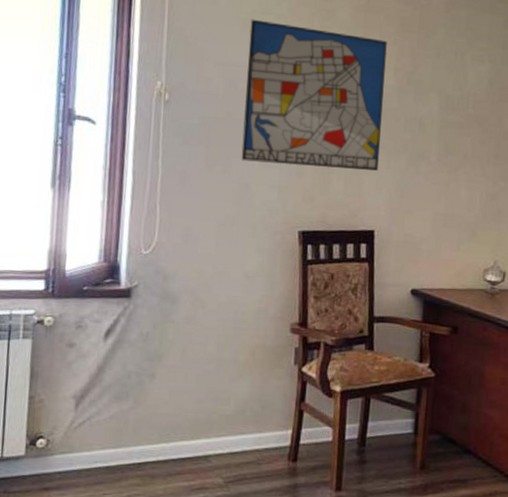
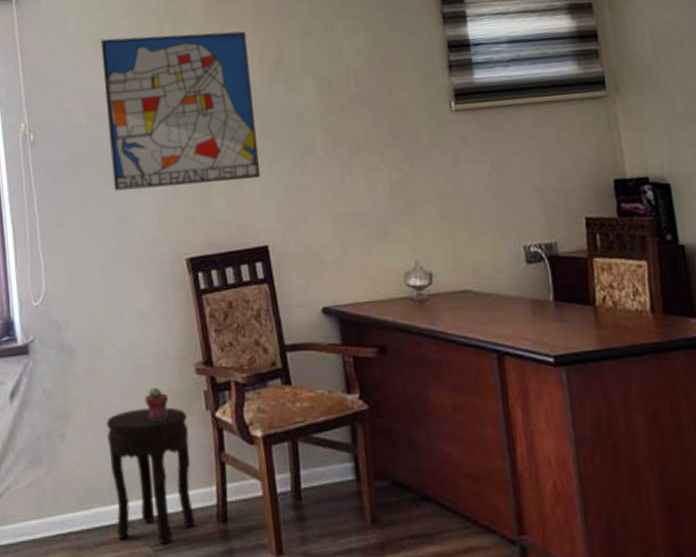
side table: none [193,357,276,477] -> present [106,407,196,545]
potted succulent: none [238,340,262,369] -> present [144,386,169,420]

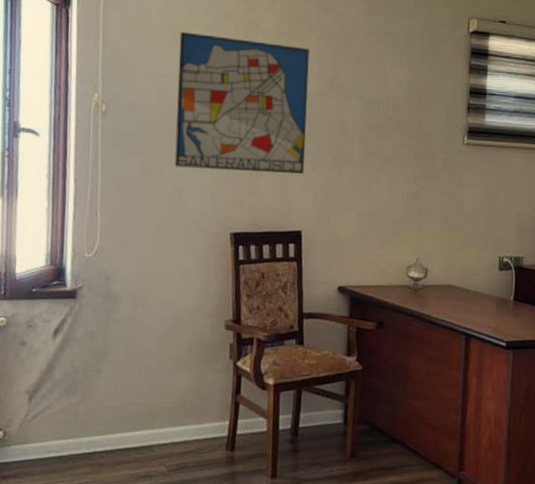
side table: present [106,407,196,545] -> none [138,353,212,466]
potted succulent: present [144,386,169,420] -> none [177,336,199,364]

